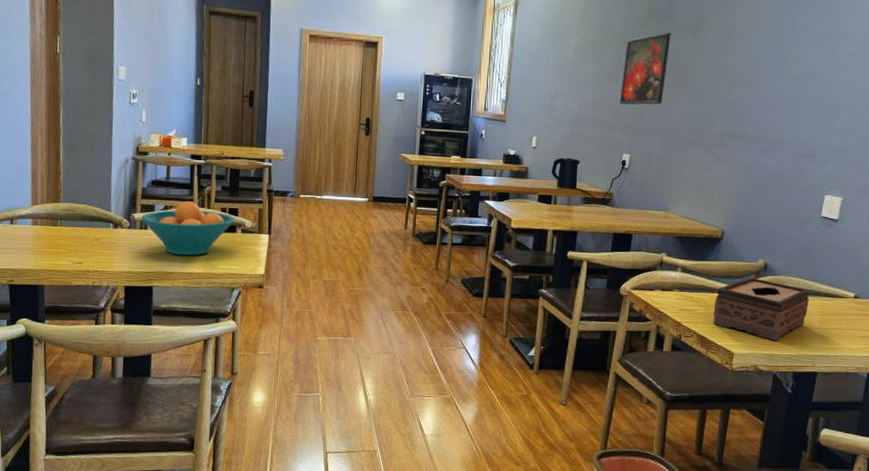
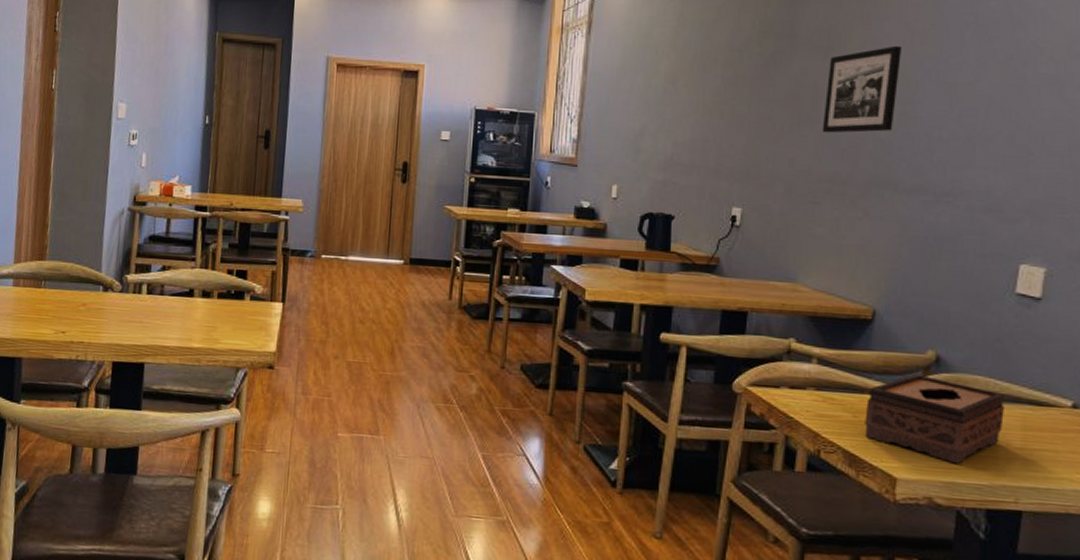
fruit bowl: present [140,201,235,256] -> none [134,261,243,327]
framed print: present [619,32,671,105] -> none [725,52,793,145]
picture frame: none [690,28,751,96] -> present [822,45,903,133]

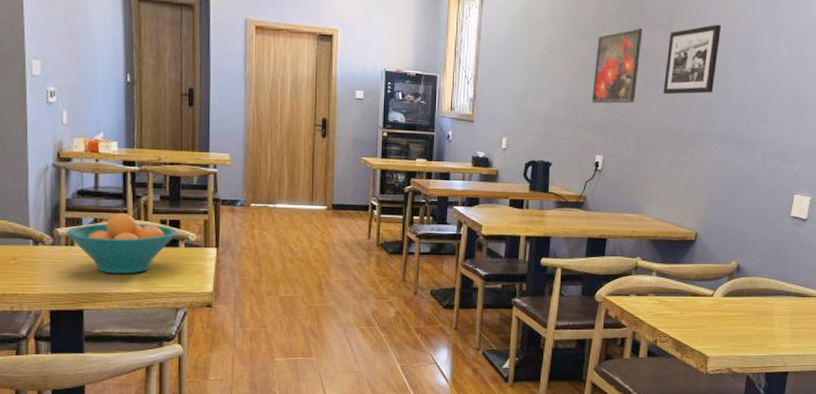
fruit bowl: none [134,261,243,327] -> present [65,213,177,274]
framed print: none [725,52,793,145] -> present [591,27,643,104]
tissue box: present [865,374,1005,464] -> none [688,280,781,343]

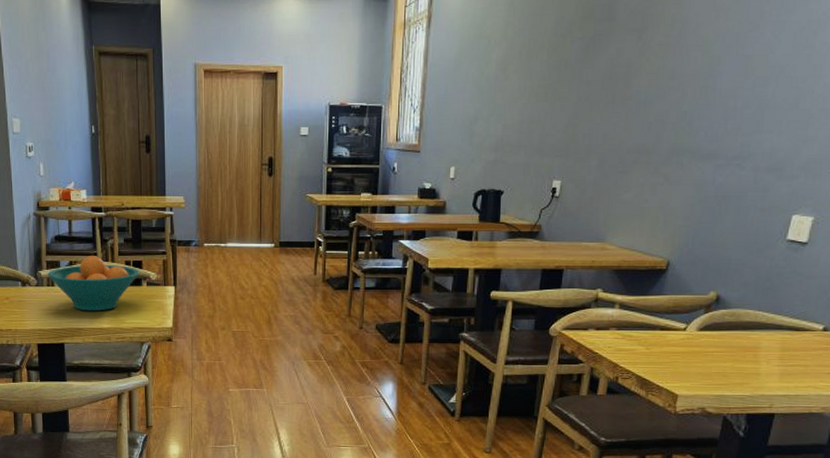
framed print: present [591,27,643,104] -> none [549,35,611,125]
picture frame: present [663,24,722,95] -> none [633,23,708,109]

